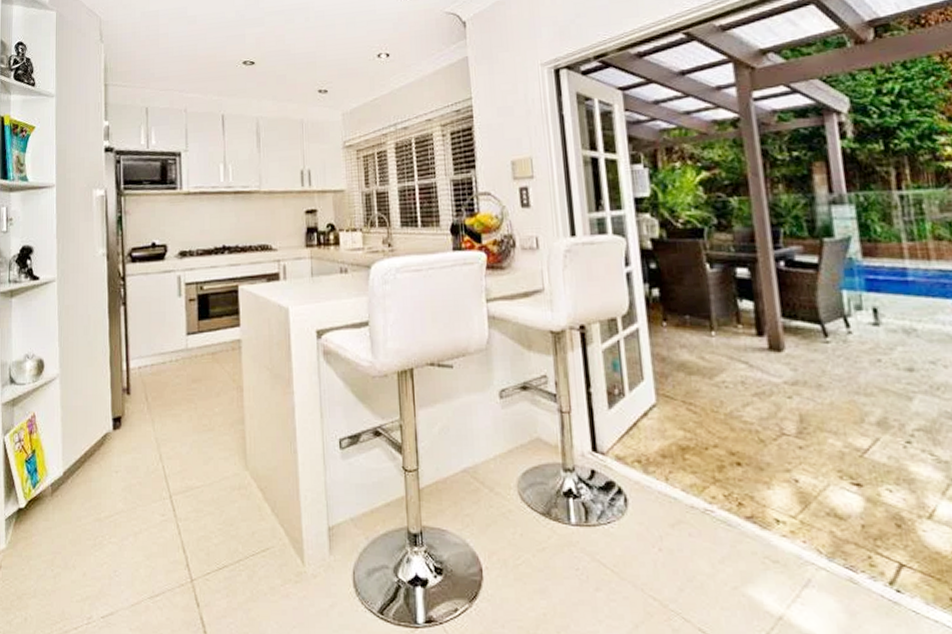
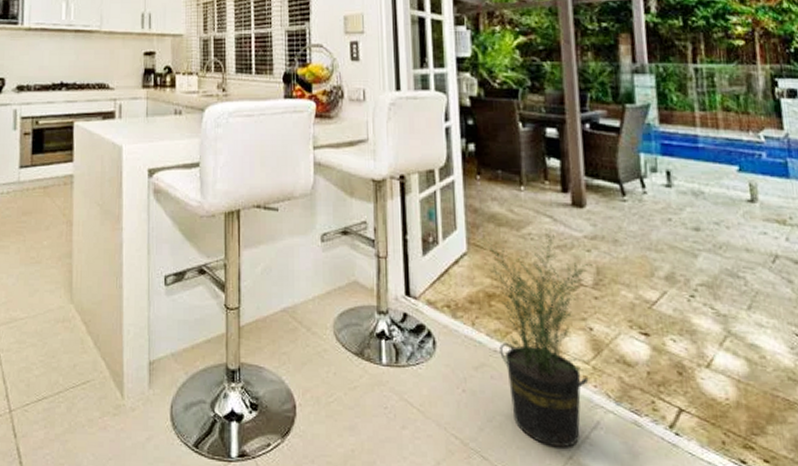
potted plant: none [671,382,797,608] -> present [482,235,593,448]

